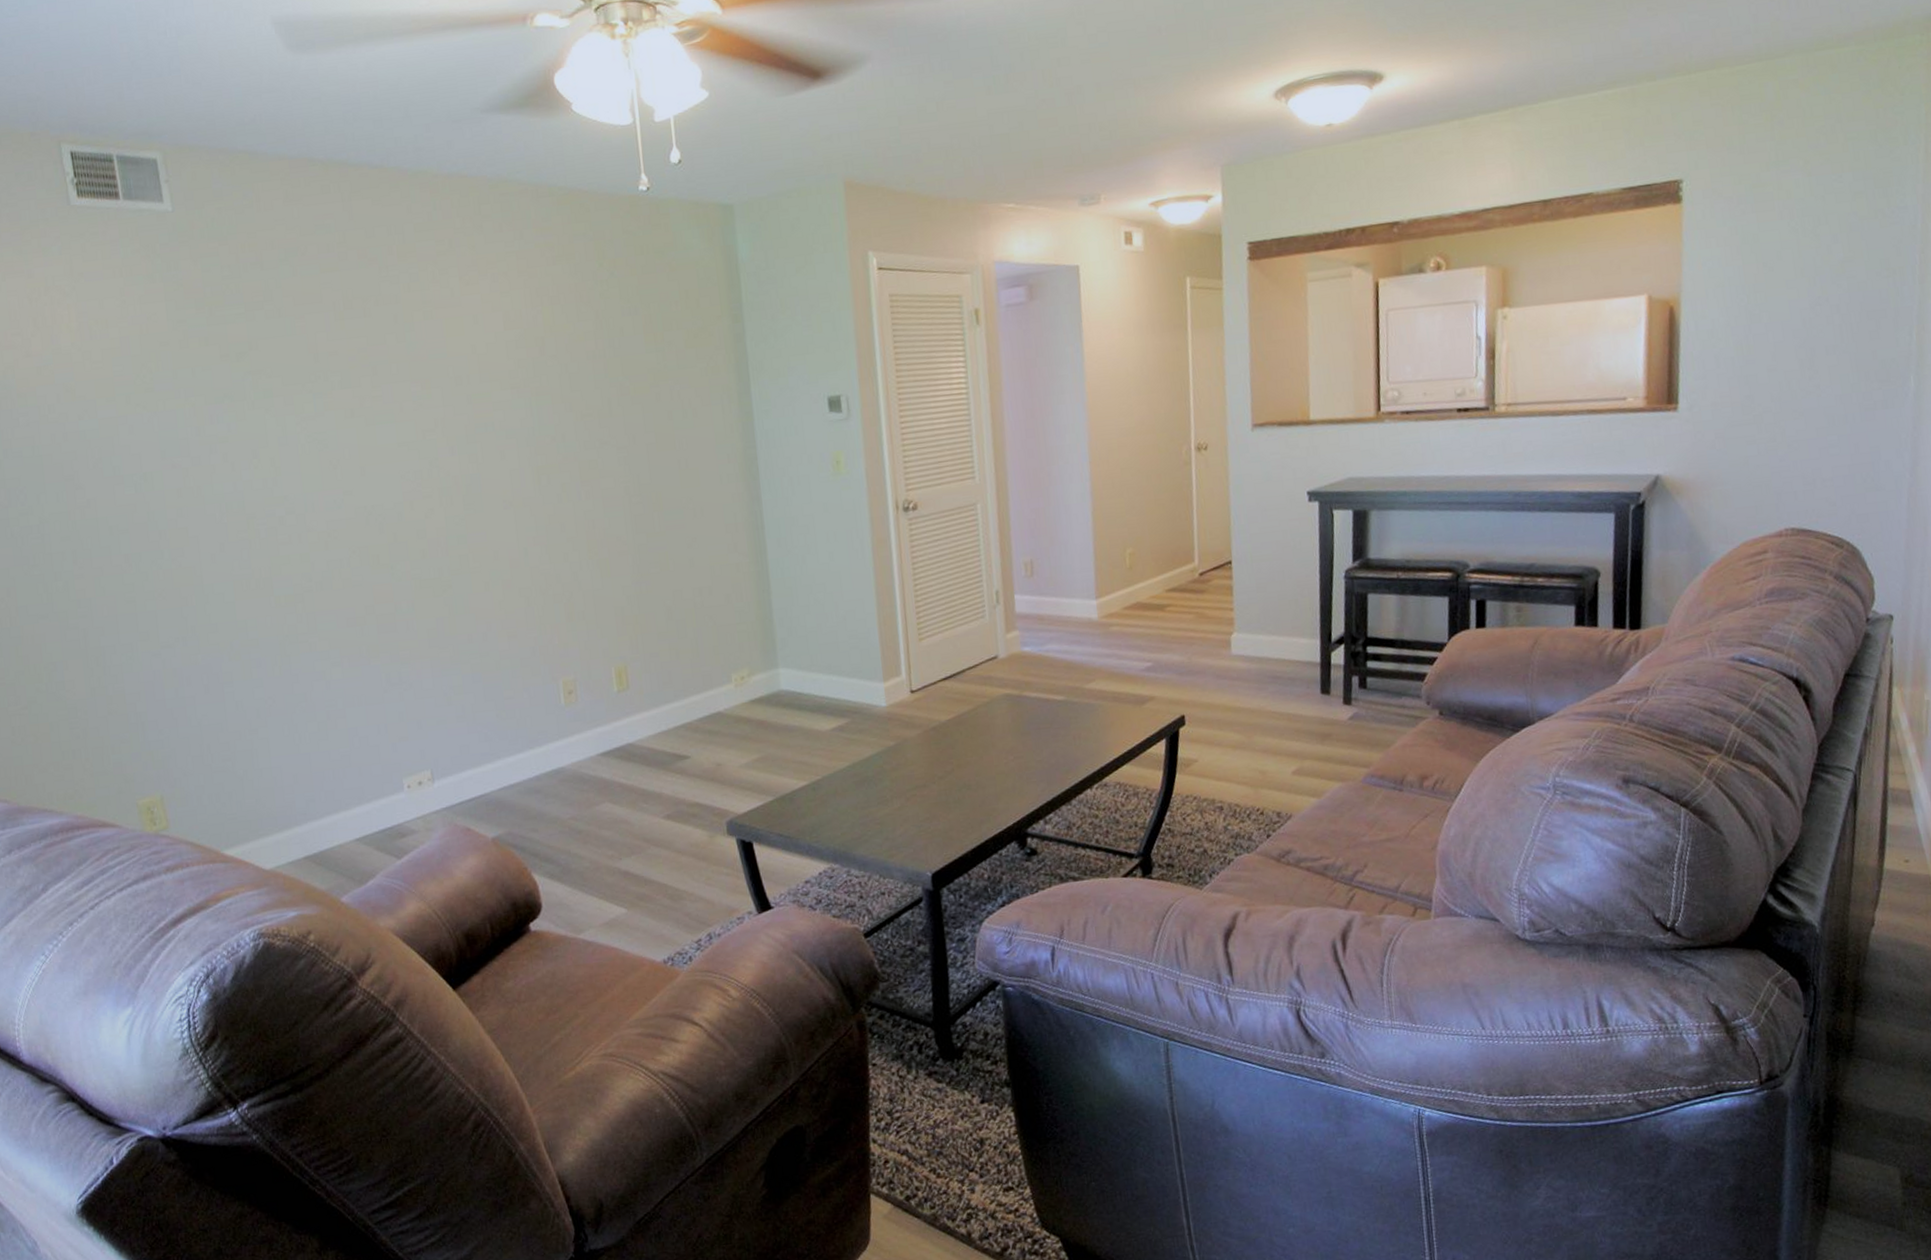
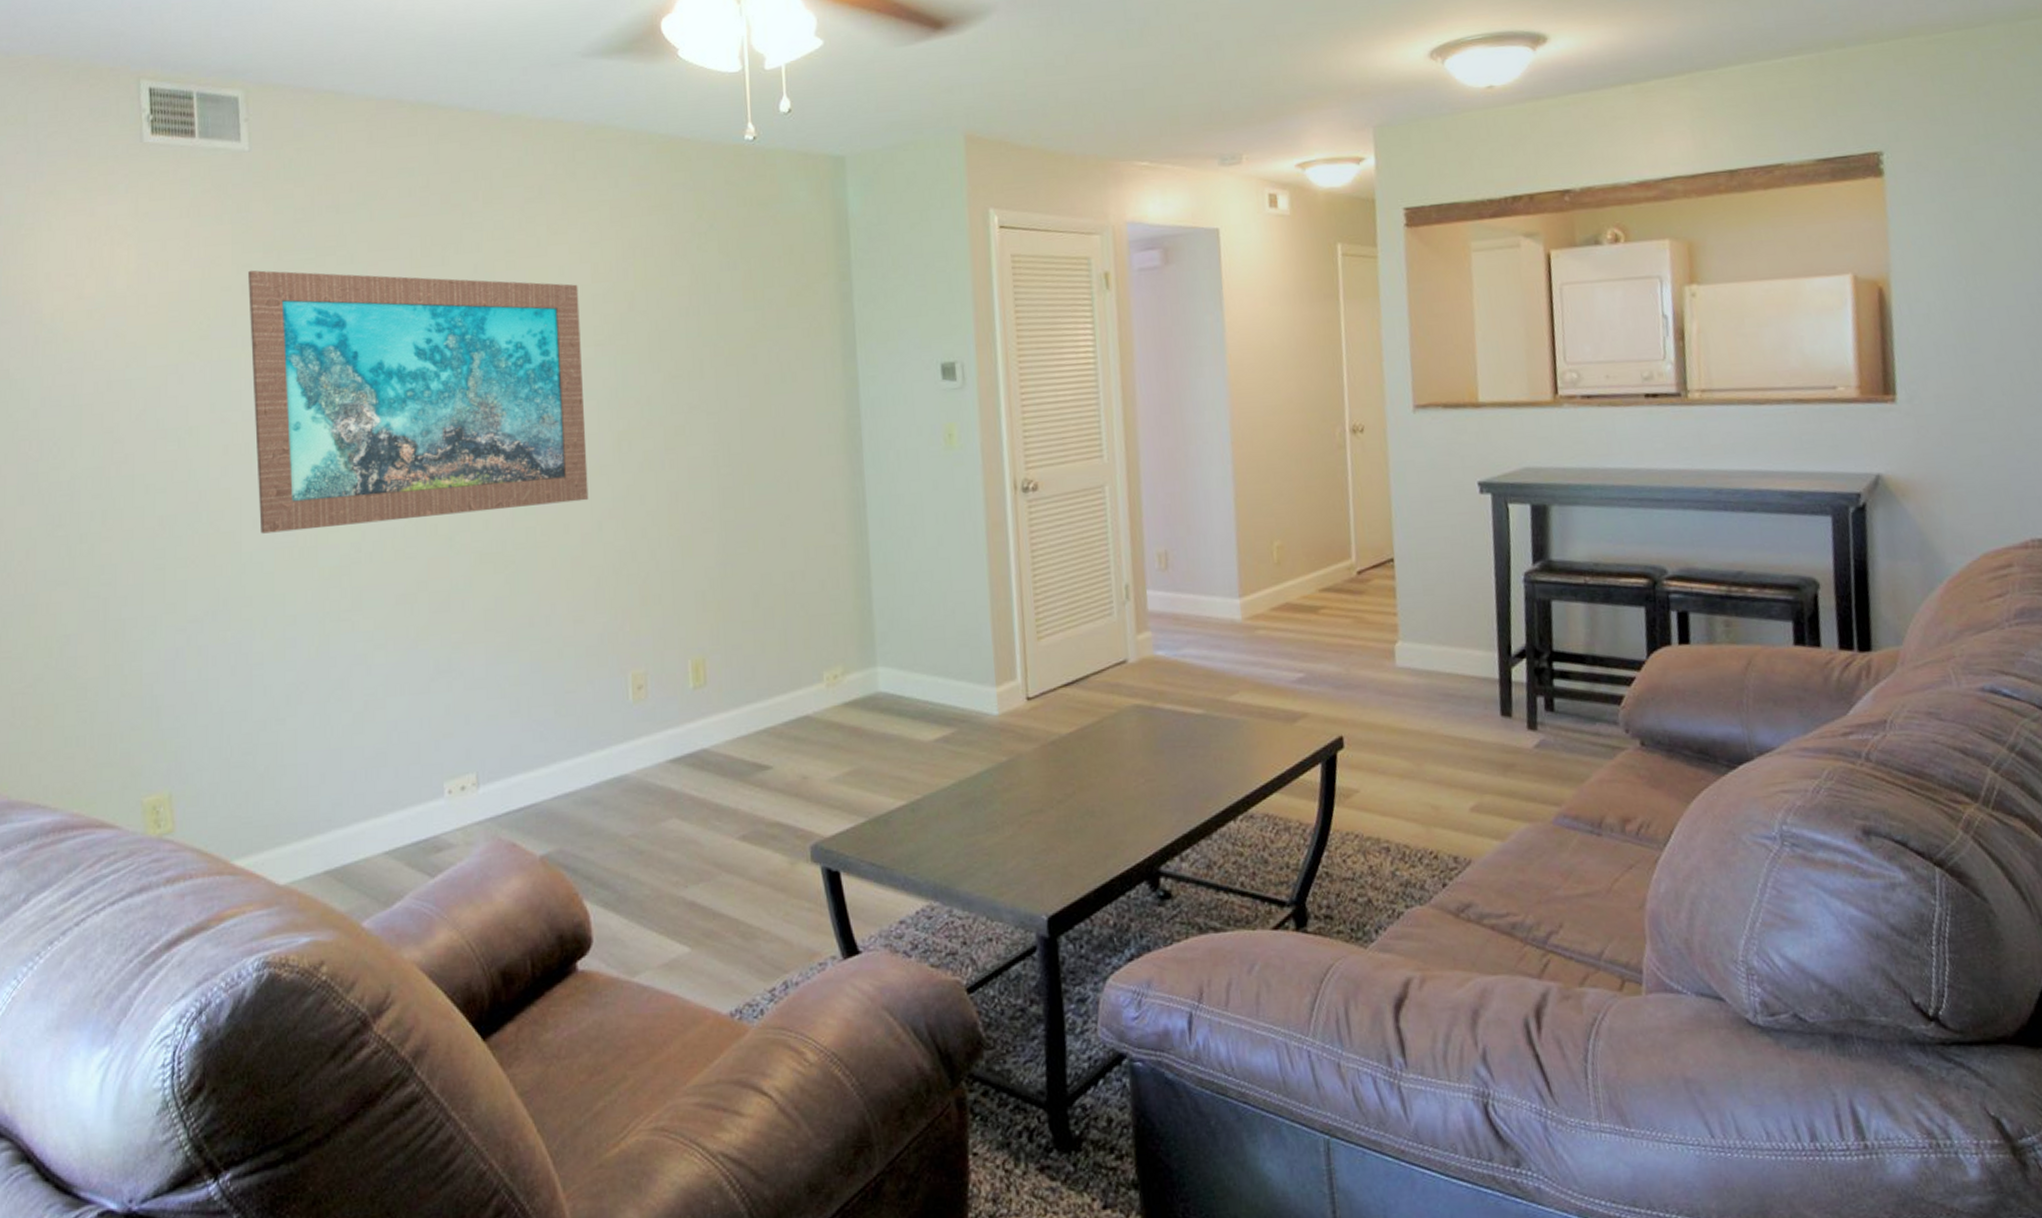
wall art: none [183,325,514,568] -> present [248,270,589,534]

